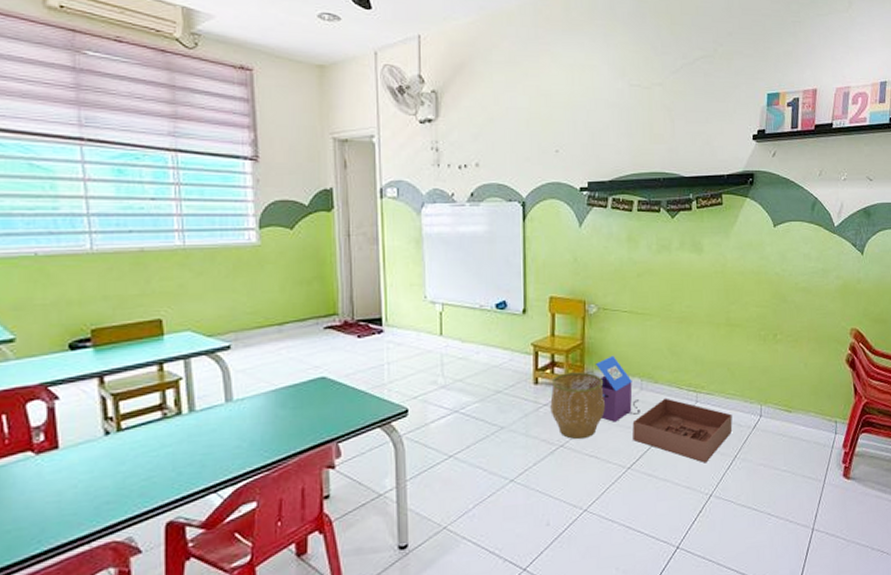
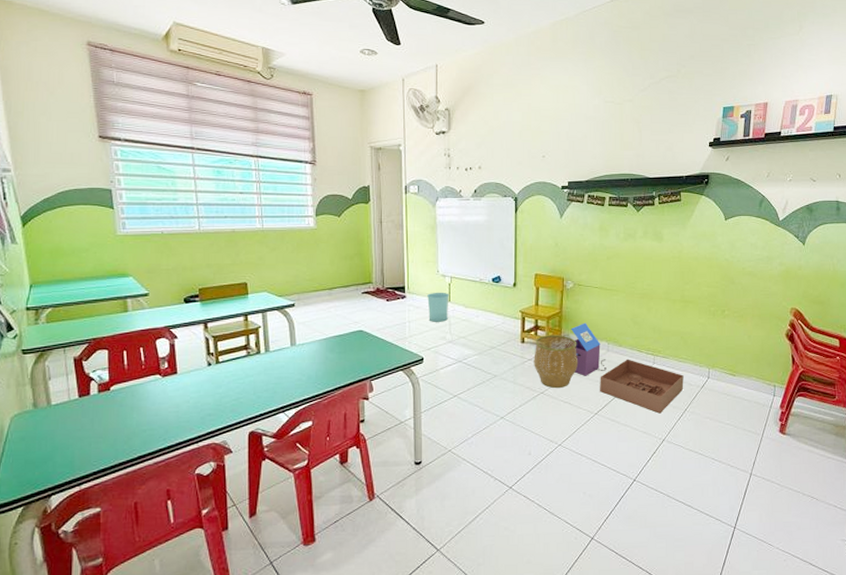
waste bin: none [412,323,441,363] -> present [427,292,449,322]

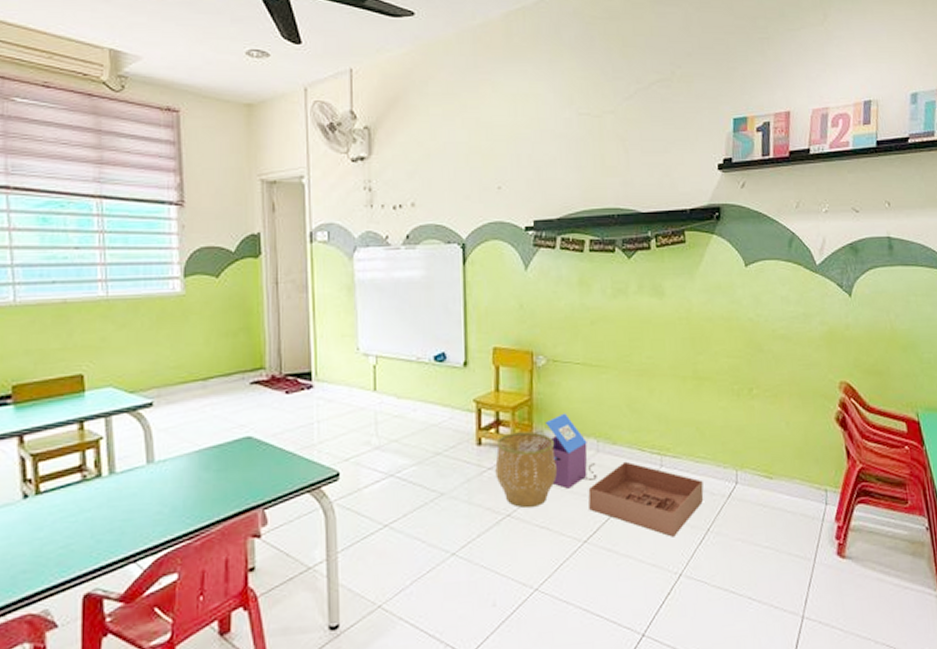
waste bin: present [427,292,449,322] -> none [343,377,375,421]

